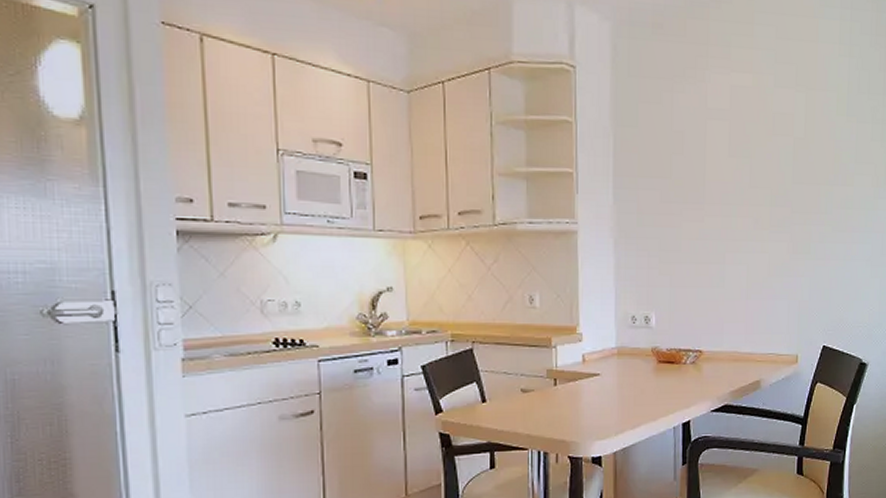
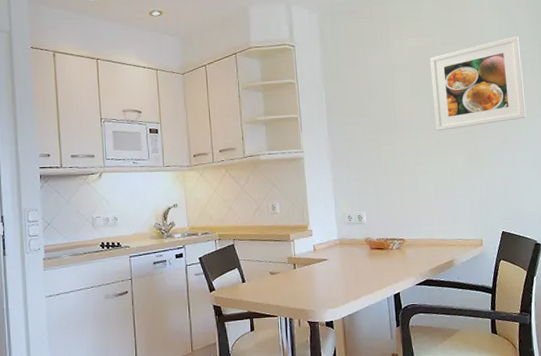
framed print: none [755,85,871,208] -> present [430,36,527,131]

